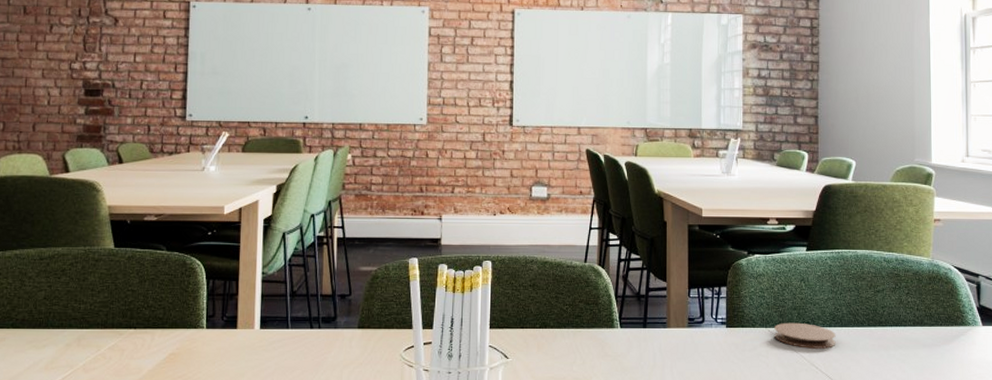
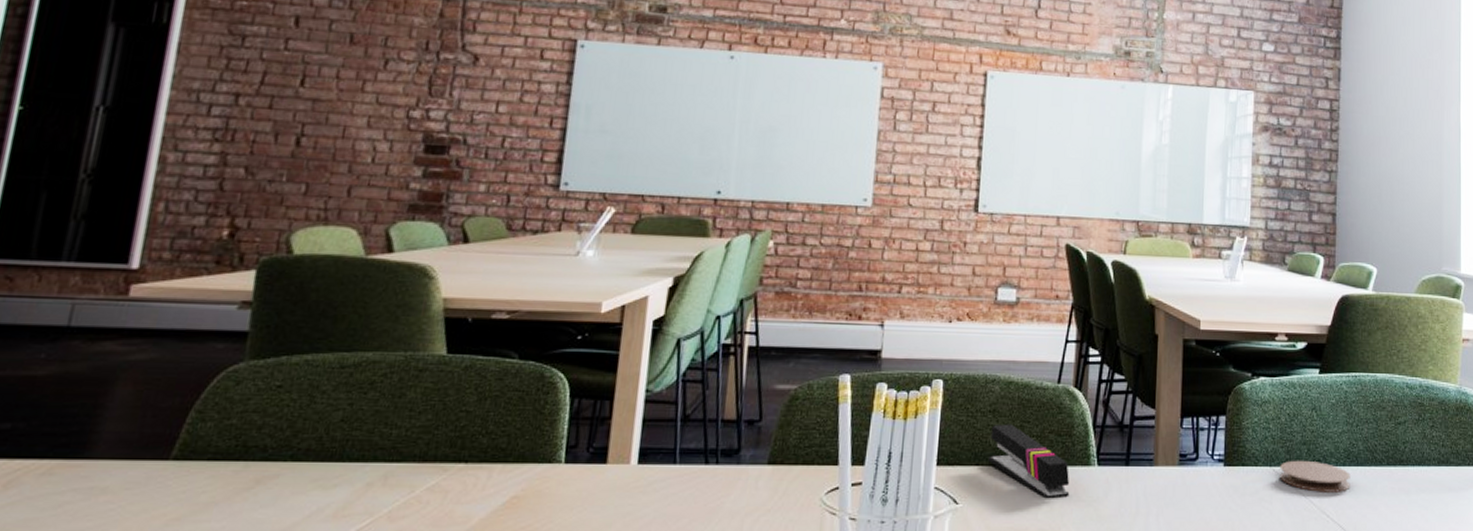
stapler: none [530,295,598,355] -> present [987,423,1070,499]

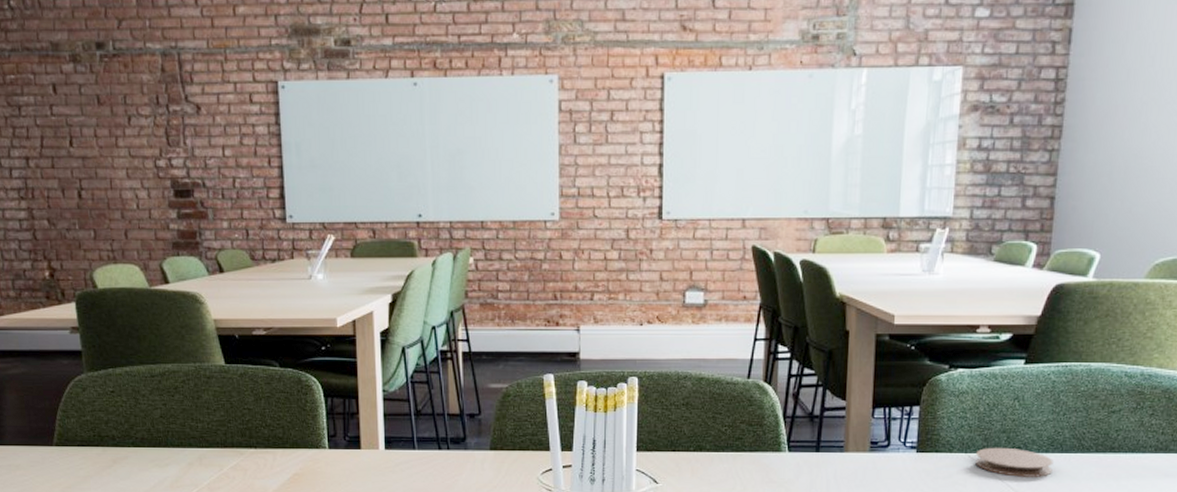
stapler: present [987,423,1070,499] -> none [683,415,762,480]

